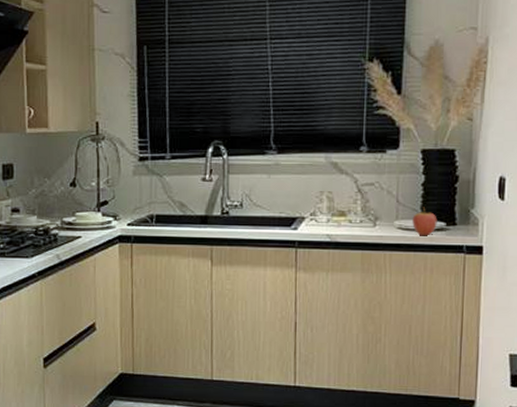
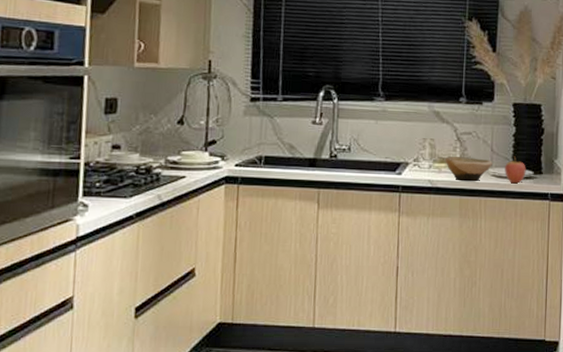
bowl: none [344,209,398,235] -> present [445,156,492,182]

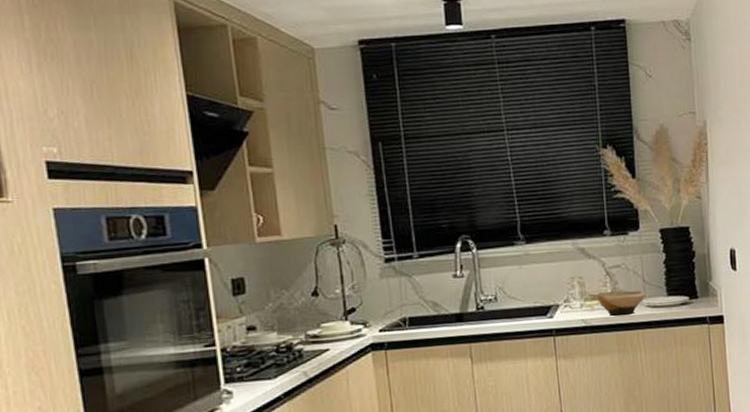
fruit: present [505,156,526,184] -> none [659,283,681,312]

